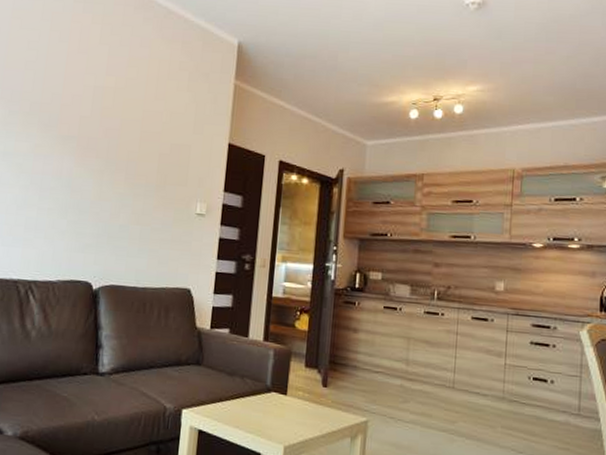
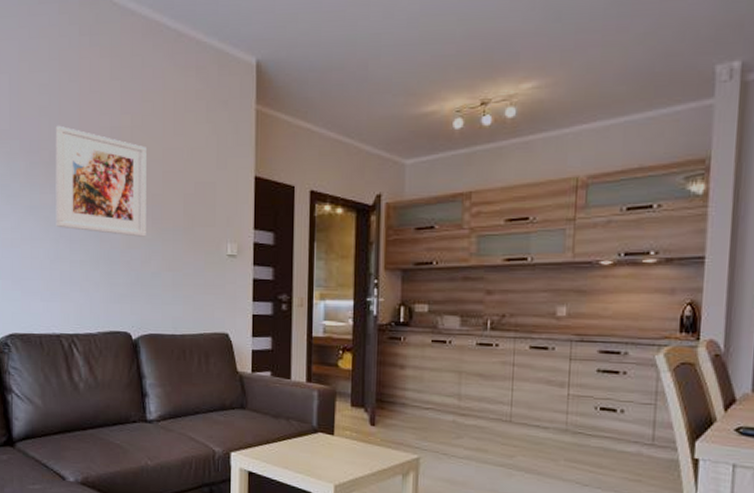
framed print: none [27,79,127,191] -> present [55,125,147,237]

